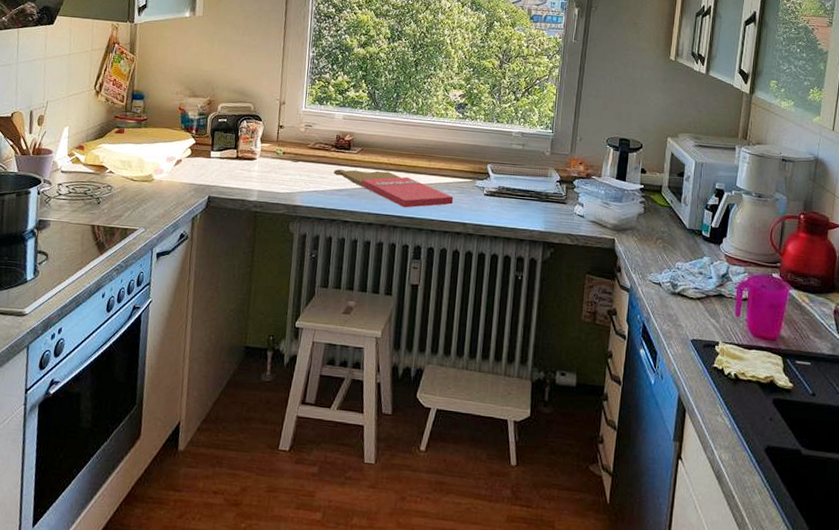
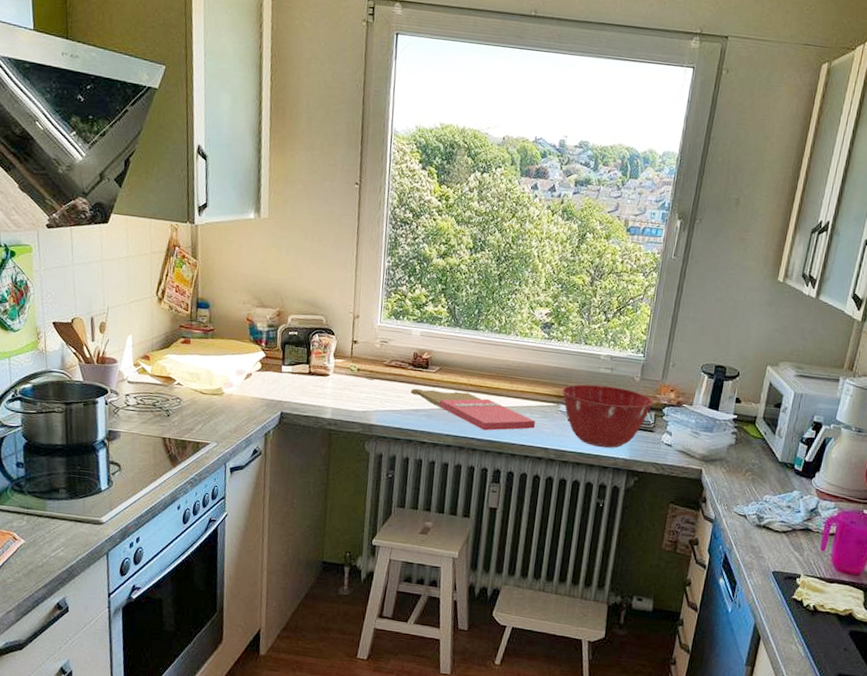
mixing bowl: none [477,160,565,221] -> present [562,384,654,448]

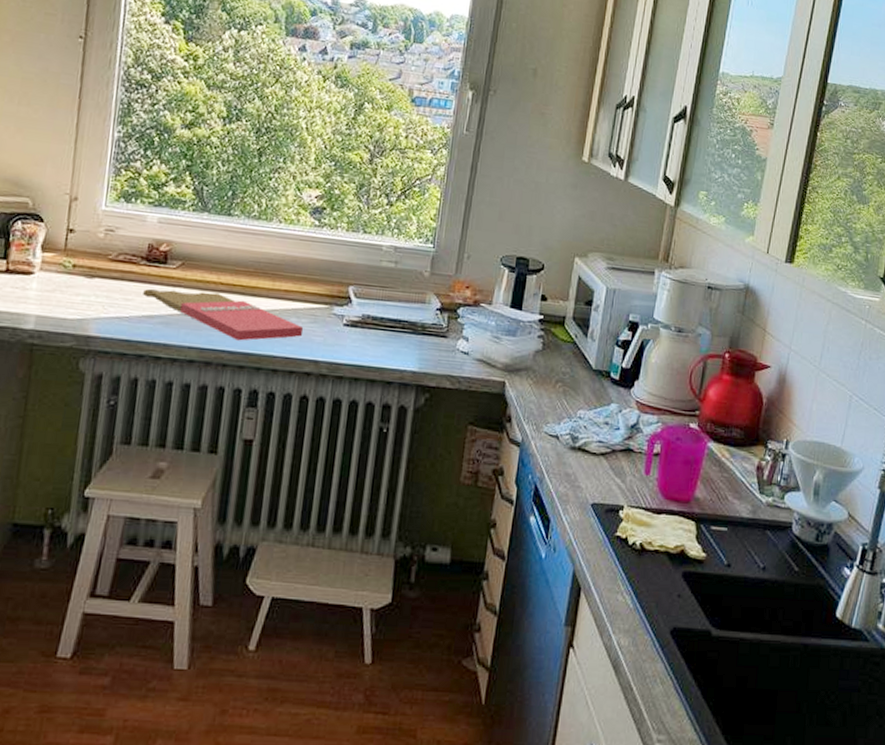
mixing bowl: present [562,384,654,448] -> none [335,281,447,359]

